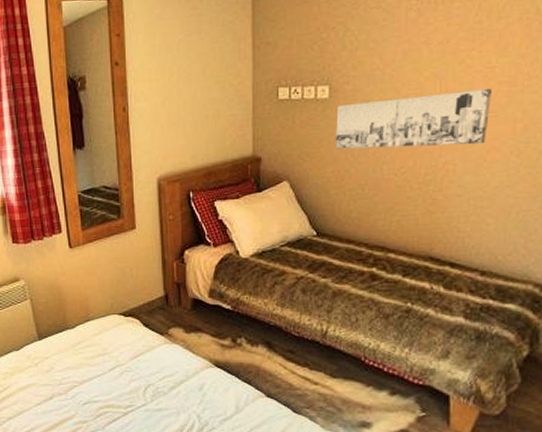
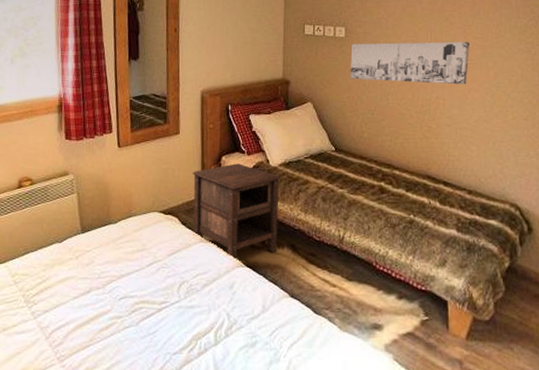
nightstand: none [152,257,253,361] -> present [192,163,281,261]

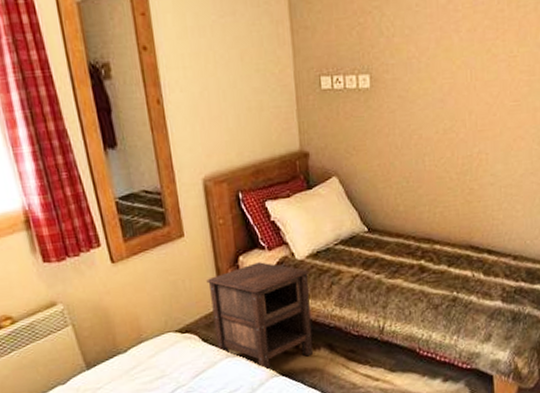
wall art: present [350,41,470,85] -> none [378,77,516,142]

